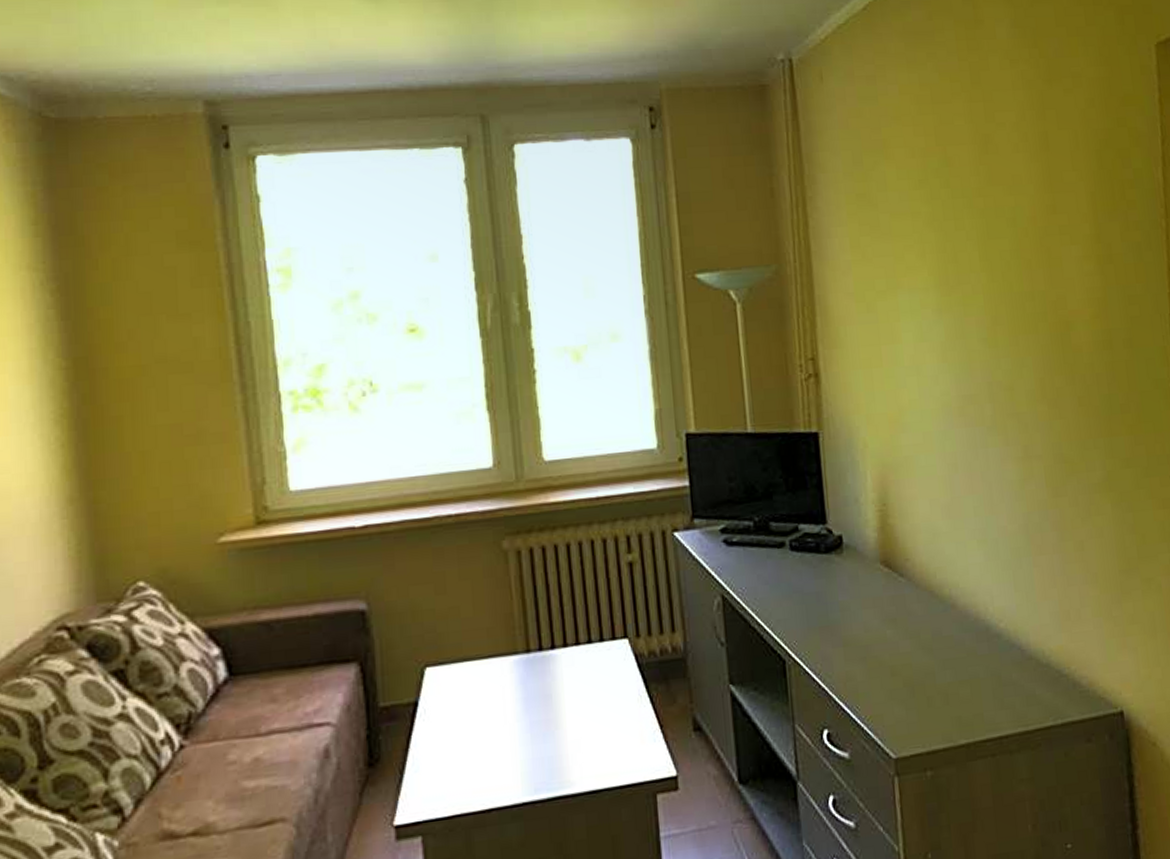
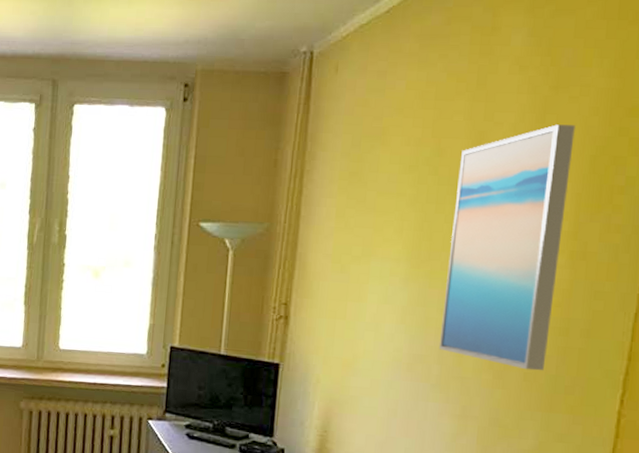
wall art: none [969,119,1097,393] -> present [438,124,575,371]

